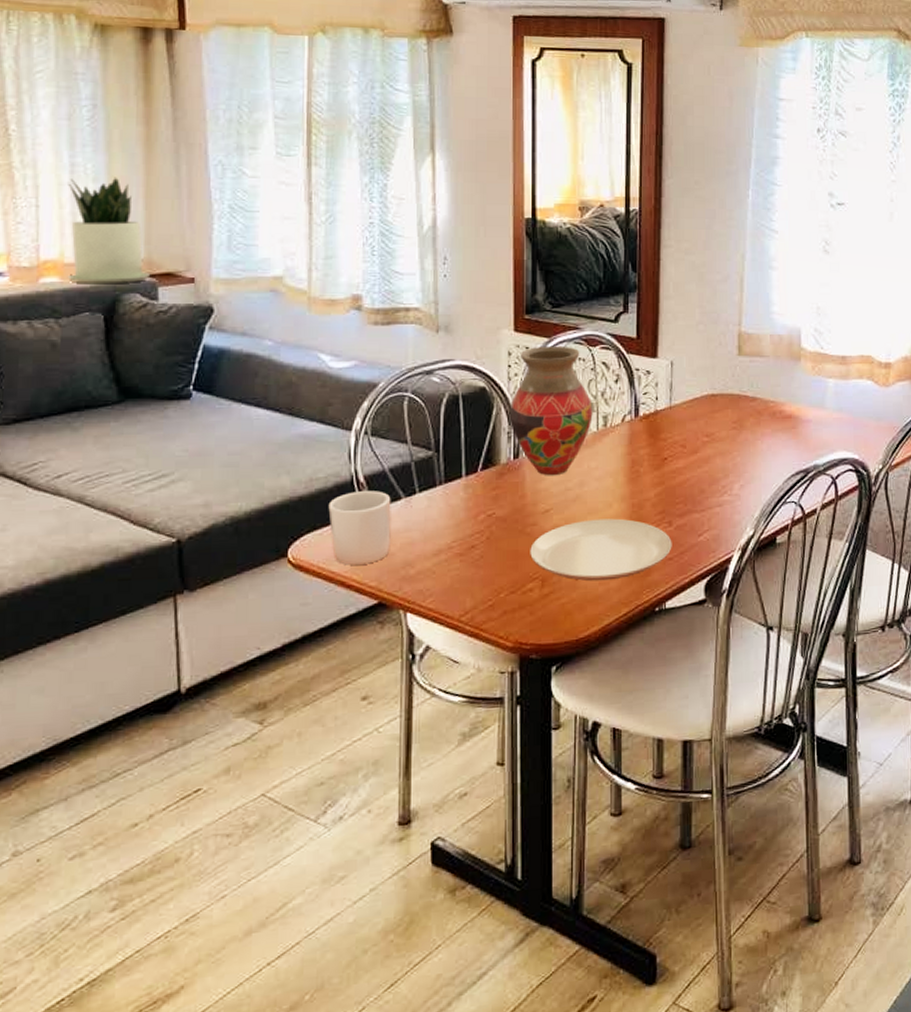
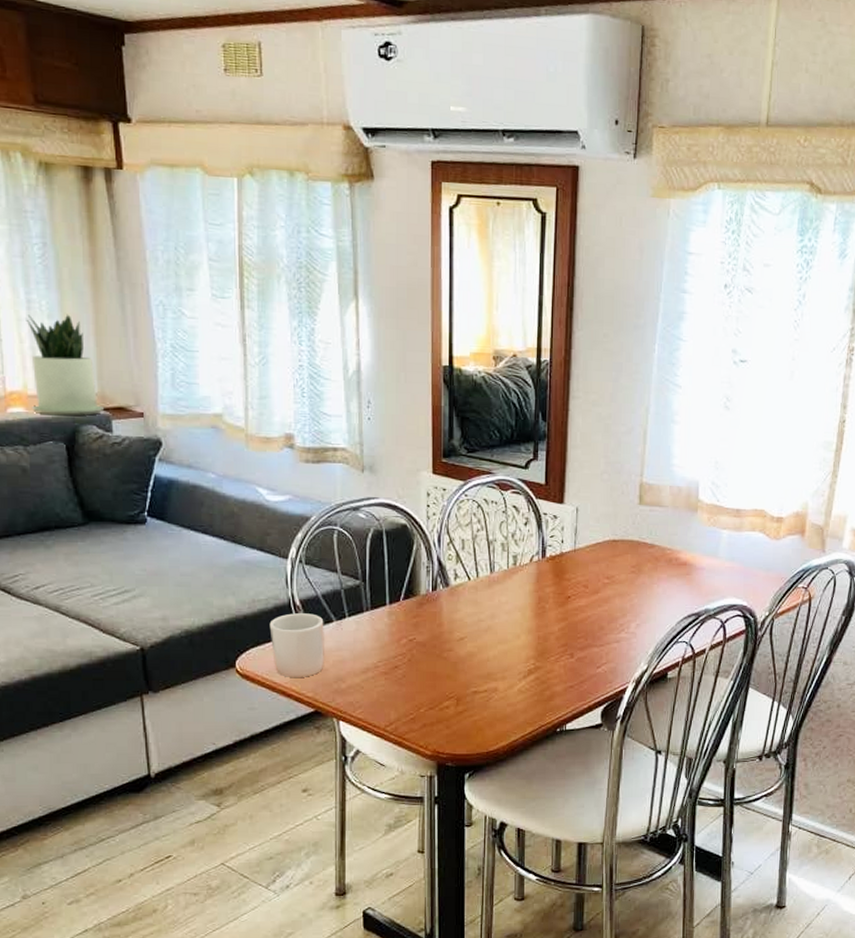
vase: present [509,346,593,476] -> none [428,488,504,608]
plate: present [530,518,672,581] -> none [446,648,573,703]

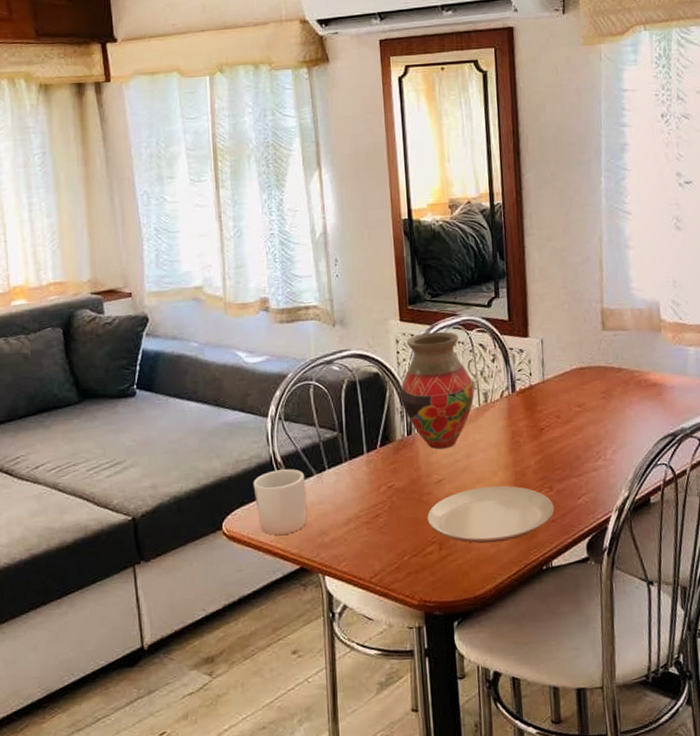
planter: present [26,314,105,416] -> none [28,212,97,305]
vase: none [428,488,504,608] -> present [400,331,474,449]
plate: none [446,648,573,703] -> present [427,485,554,544]

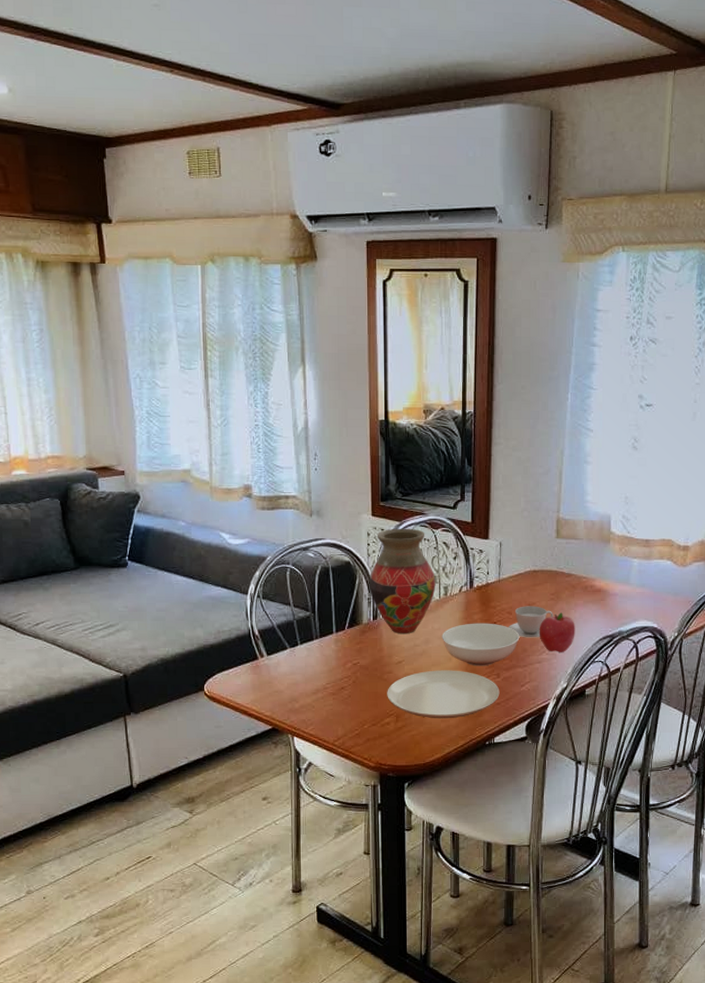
mug: present [253,469,307,535] -> none [232,642,280,699]
bowl: none [484,429,572,480] -> present [442,623,520,666]
teacup: none [558,406,607,444] -> present [509,606,553,638]
fruit: none [591,412,633,457] -> present [539,612,575,652]

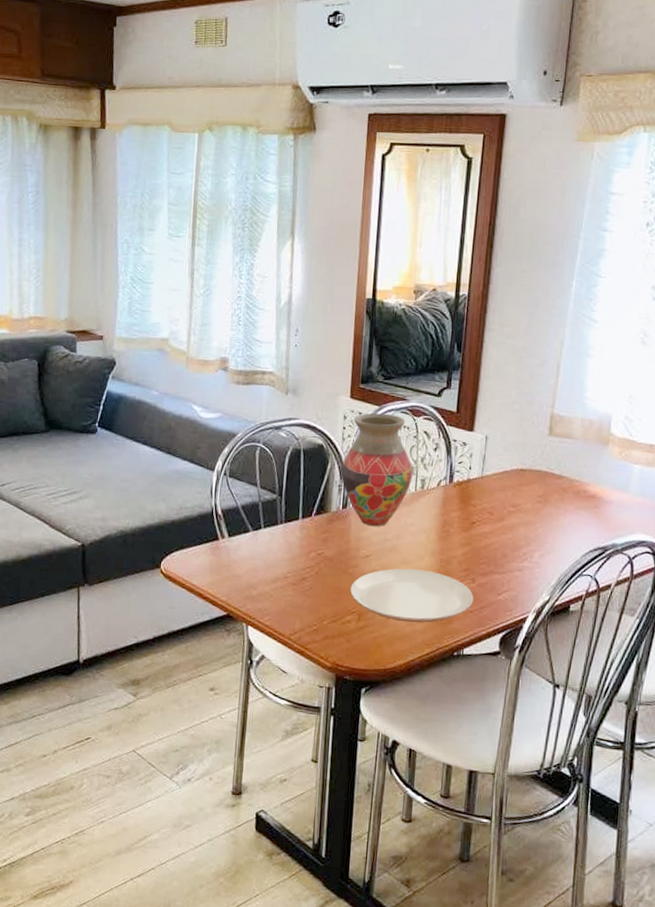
bowl: present [442,623,520,666] -> none [414,520,500,569]
teacup: present [509,606,553,638] -> none [489,506,539,543]
fruit: present [539,612,575,652] -> none [521,517,564,562]

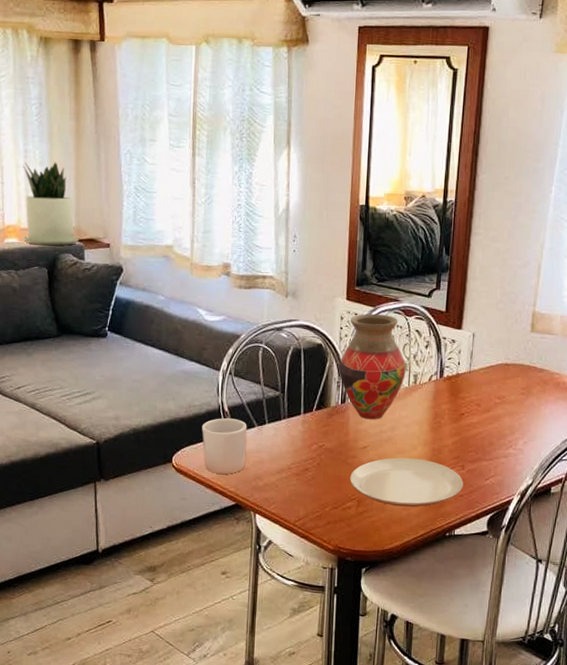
planter: none [13,250,72,338] -> present [23,161,80,246]
mug: none [193,521,242,582] -> present [201,418,247,474]

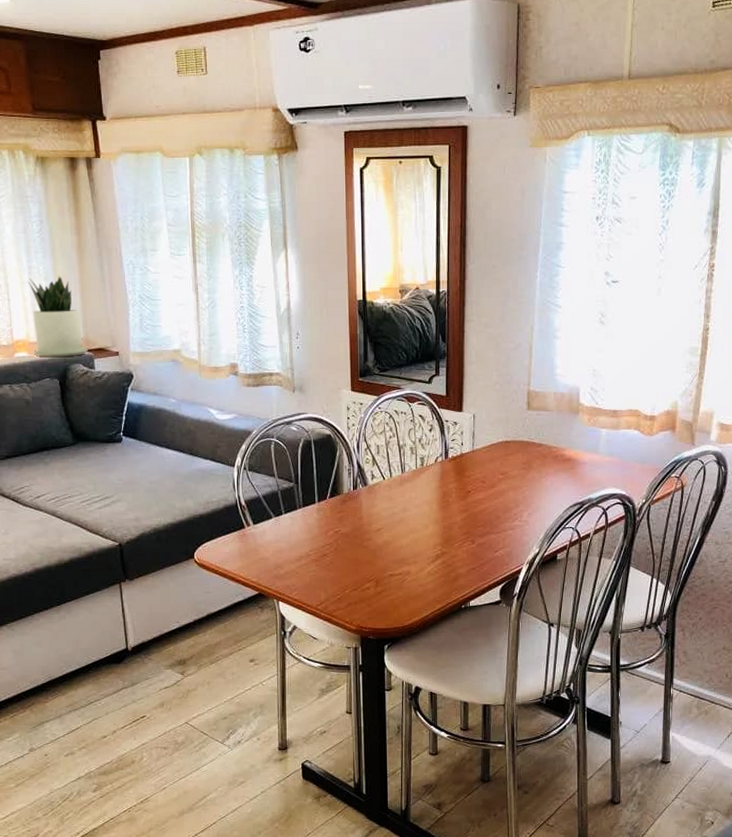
mug: present [201,418,247,474] -> none [221,512,266,565]
vase: present [339,313,406,420] -> none [349,402,413,503]
plate: present [350,457,464,507] -> none [367,537,475,584]

